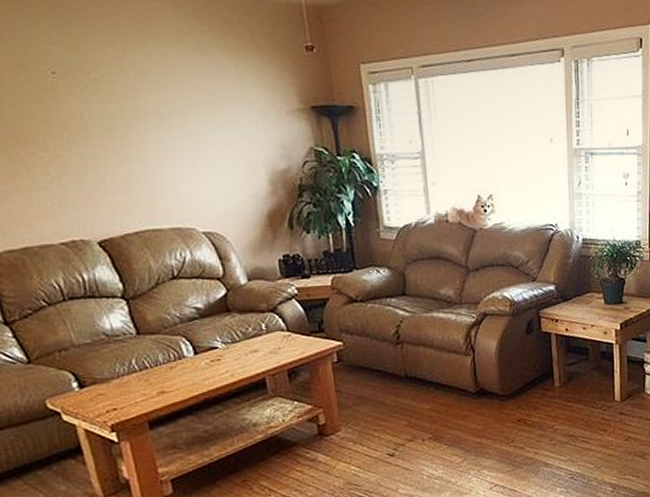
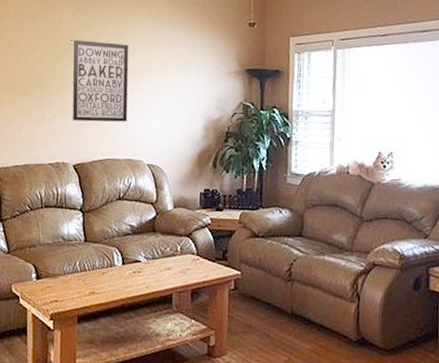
wall art: none [57,72,164,184] -> present [72,40,129,122]

